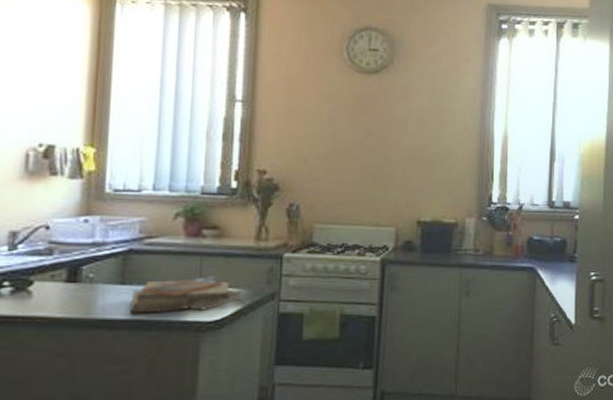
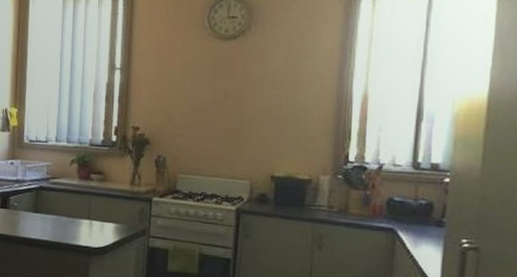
clipboard: present [130,276,243,314] -> none [41,212,121,239]

